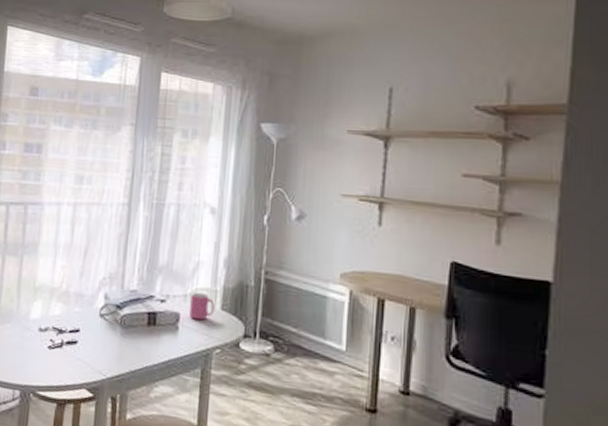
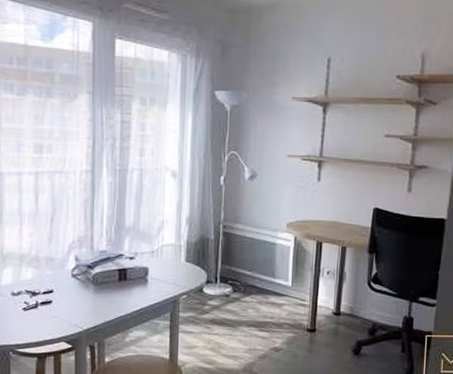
mug: present [189,292,215,320] -> none [157,248,180,272]

